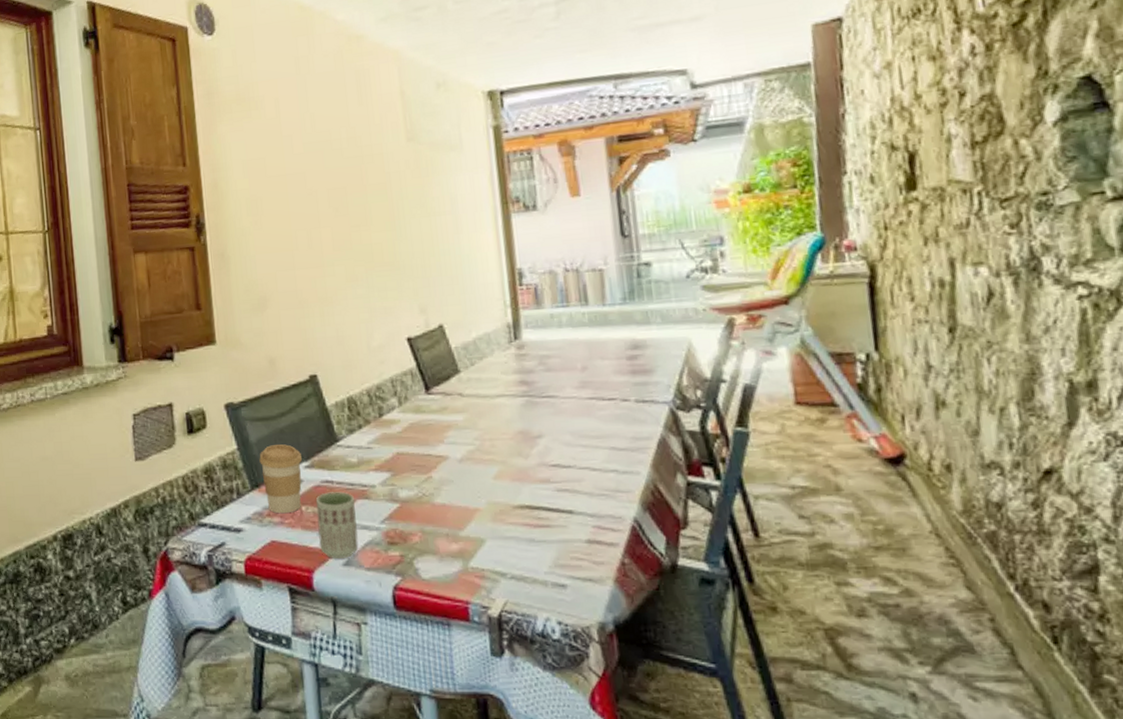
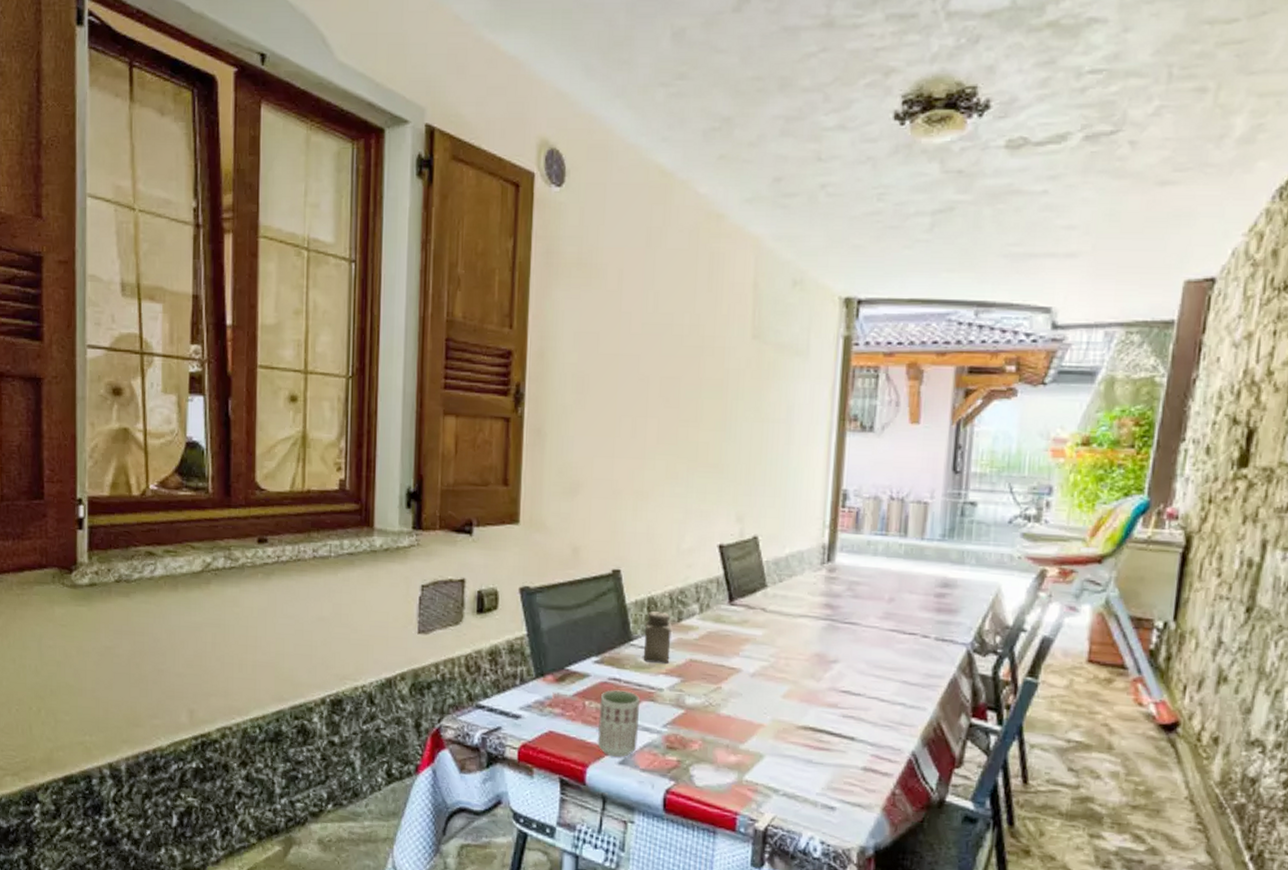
coffee cup: present [259,444,303,514] -> none [548,635,593,706]
salt shaker: none [348,409,377,461] -> present [643,610,672,664]

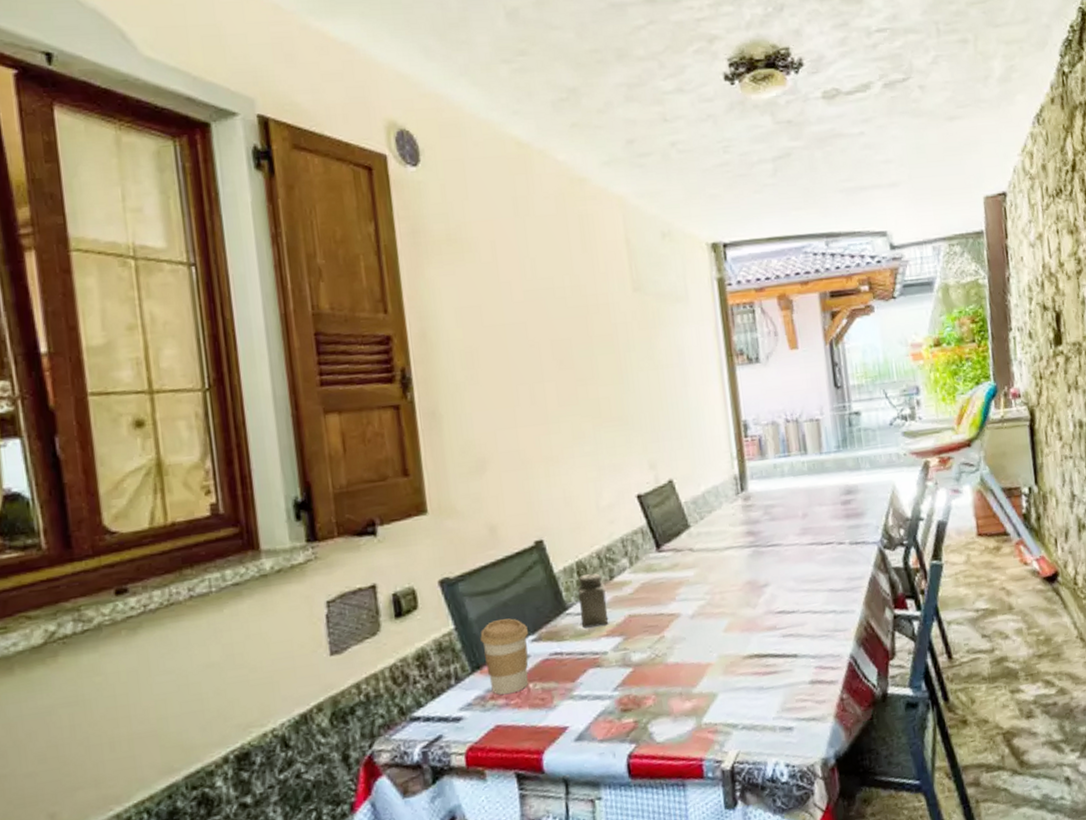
coffee cup: none [548,635,593,706] -> present [480,618,529,695]
cup: present [597,690,640,757] -> none [544,662,591,735]

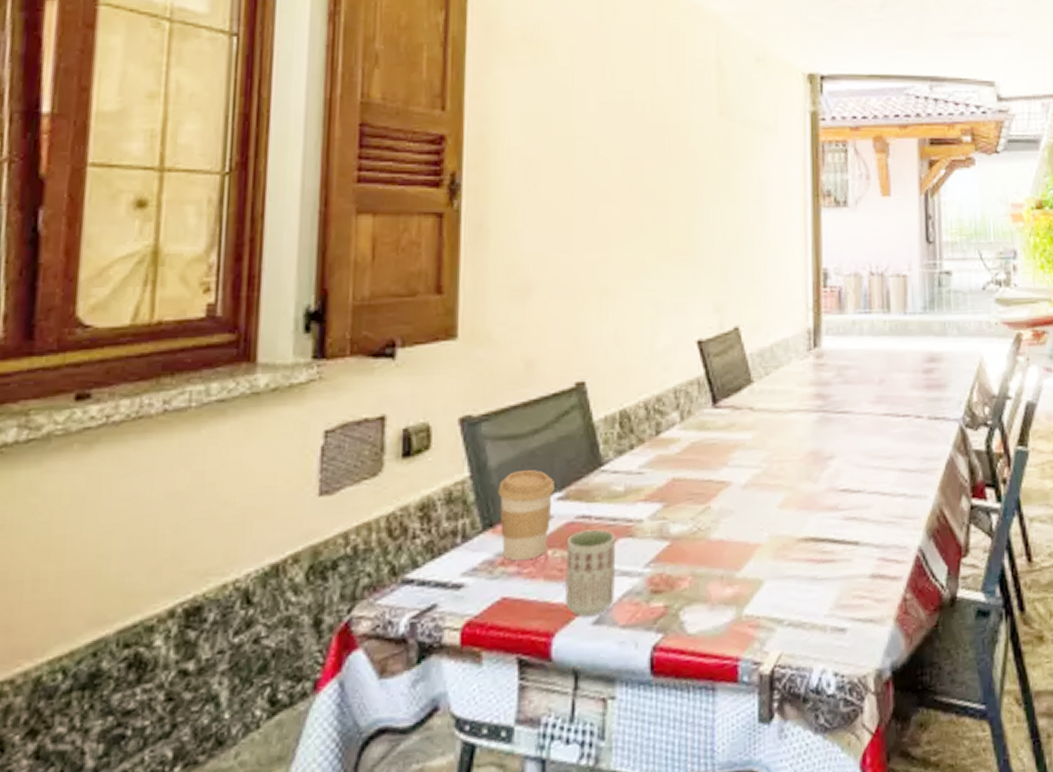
cup: none [544,662,591,735] -> present [564,529,615,616]
salt shaker: present [578,573,609,629] -> none [617,425,649,490]

